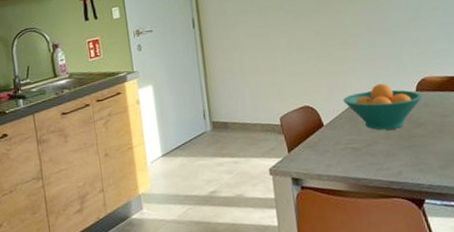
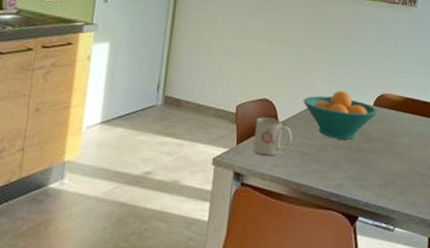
mug: none [302,122,341,158] -> present [253,117,292,156]

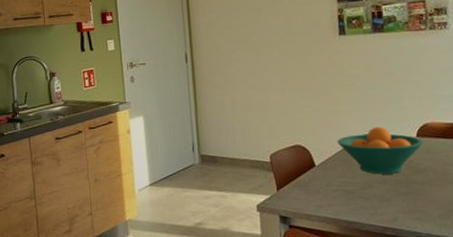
mug: present [253,117,292,156] -> none [292,162,333,198]

